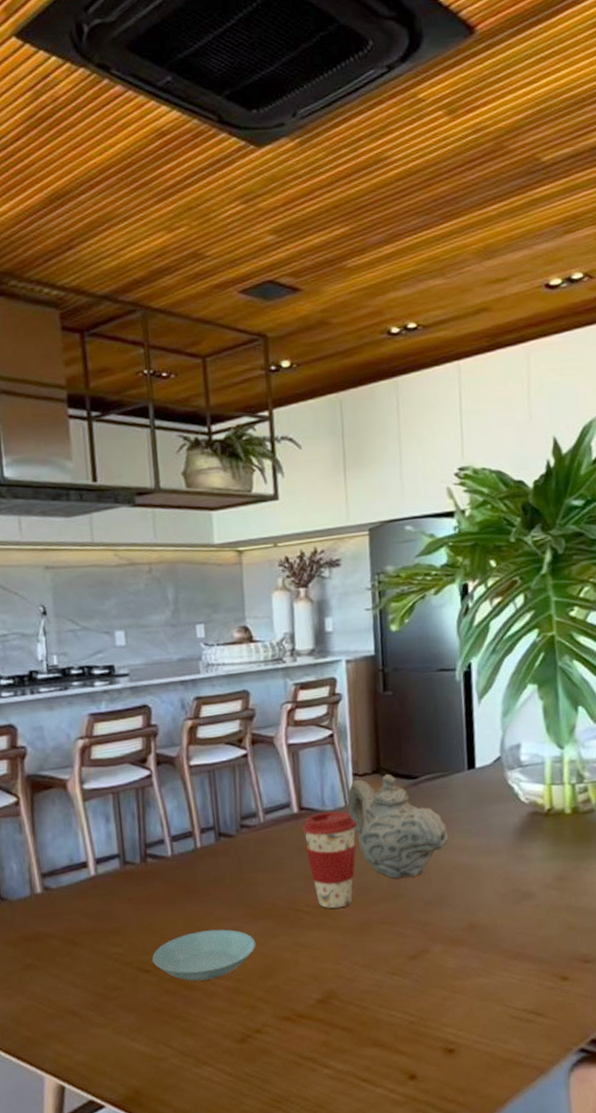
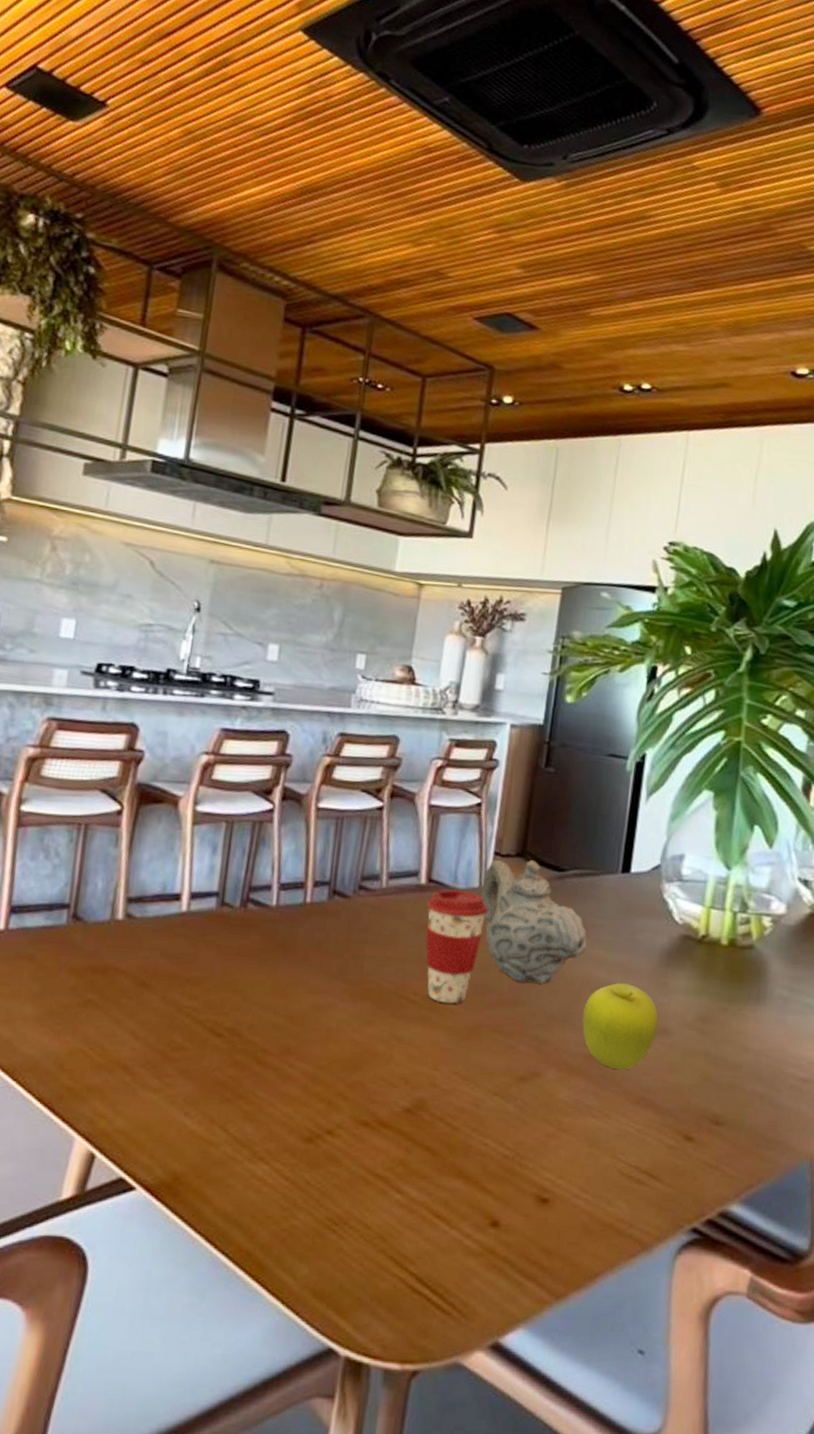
saucer: present [152,929,256,981] -> none [228,1000,348,1060]
fruit: none [455,862,523,934] -> present [582,983,659,1070]

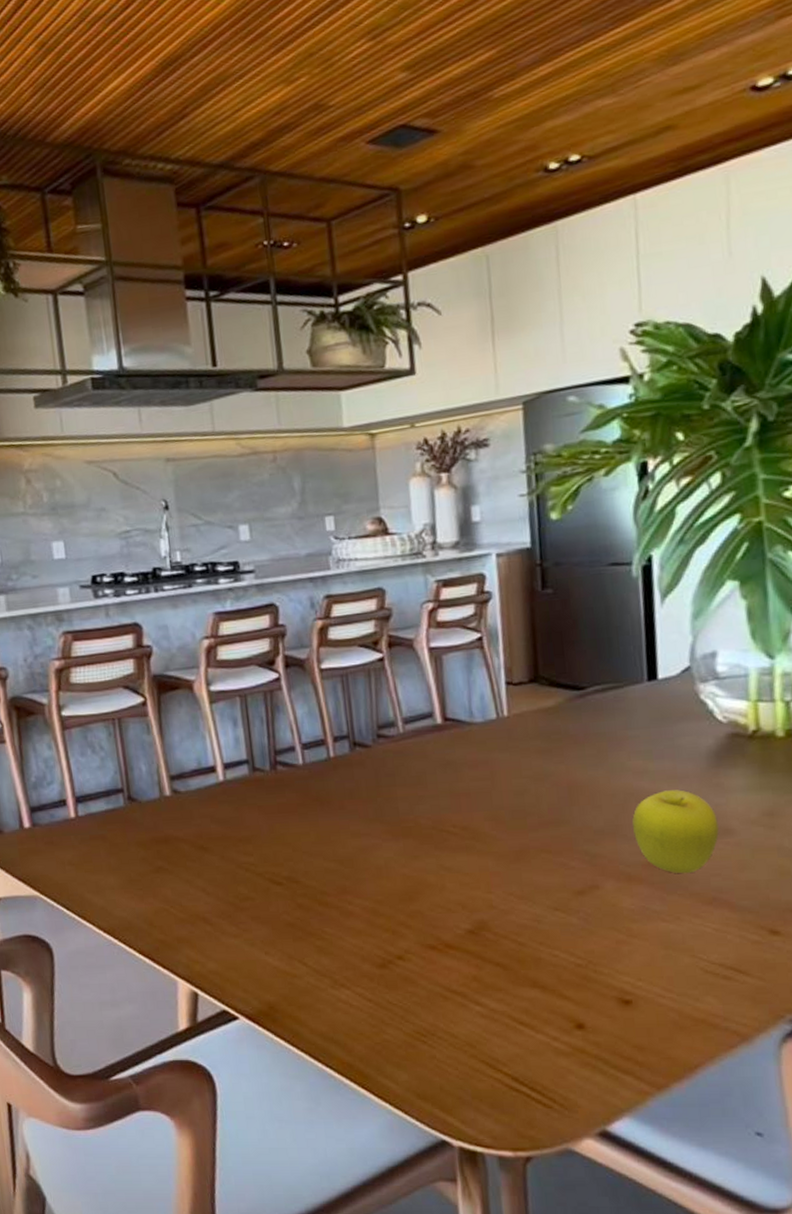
coffee cup: present [426,889,489,1004] -> none [446,723,512,832]
teapot: present [480,859,587,984] -> none [499,683,624,802]

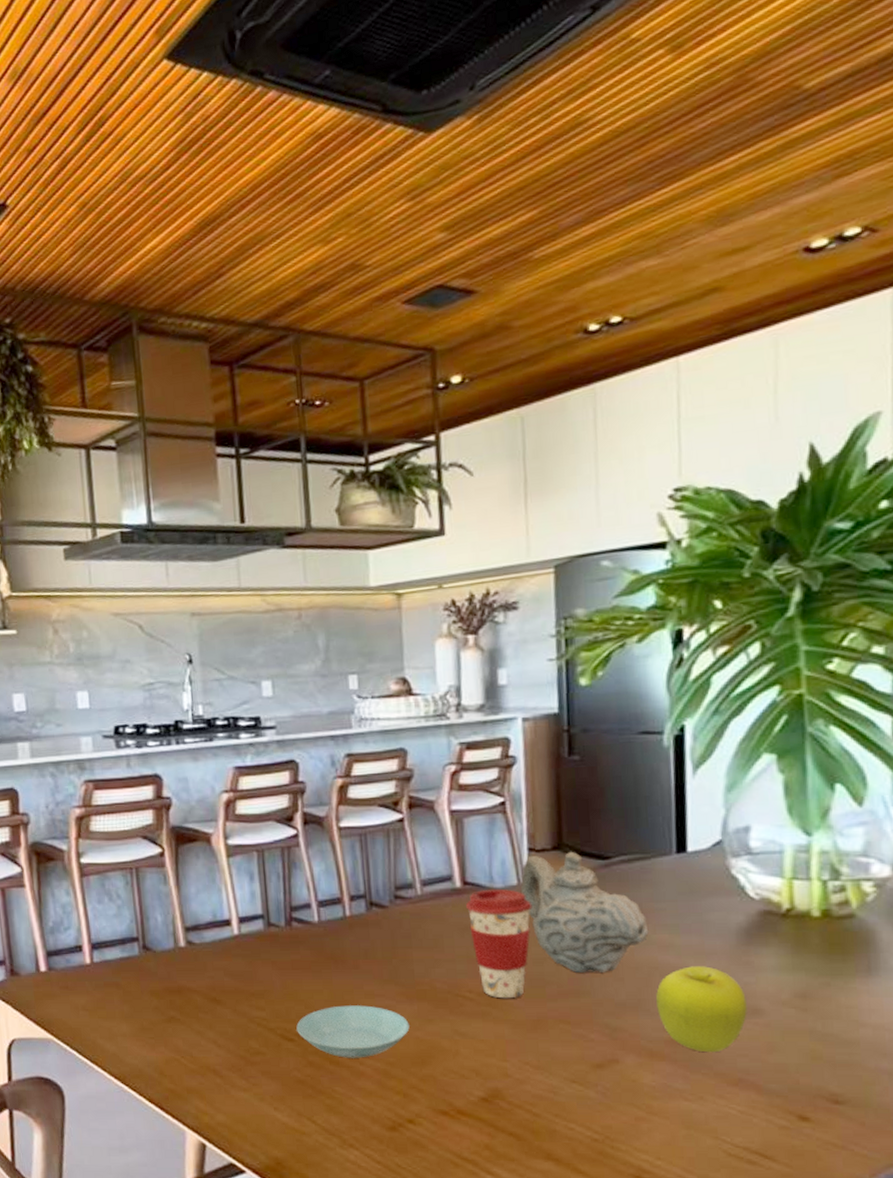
saucer: none [284,845,396,899] -> present [296,1005,410,1058]
coffee cup: none [446,723,512,832] -> present [465,888,533,999]
teapot: none [499,683,624,802] -> present [520,851,649,974]

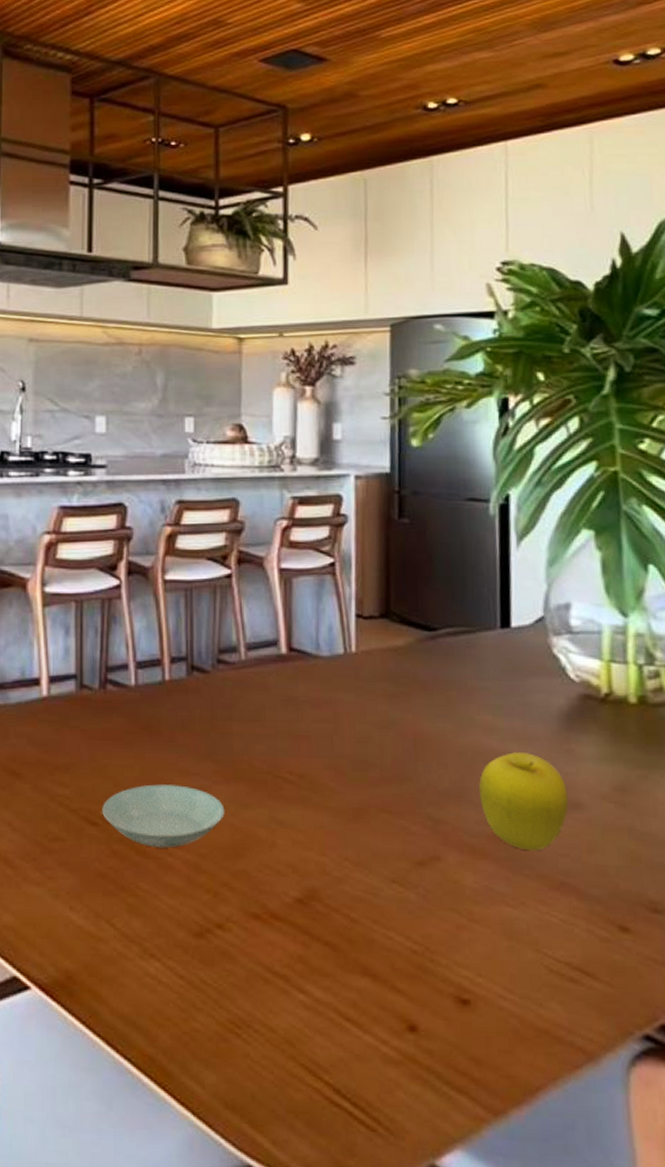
coffee cup: present [465,888,533,999] -> none [290,657,358,783]
teapot: present [520,851,649,974] -> none [346,620,473,757]

